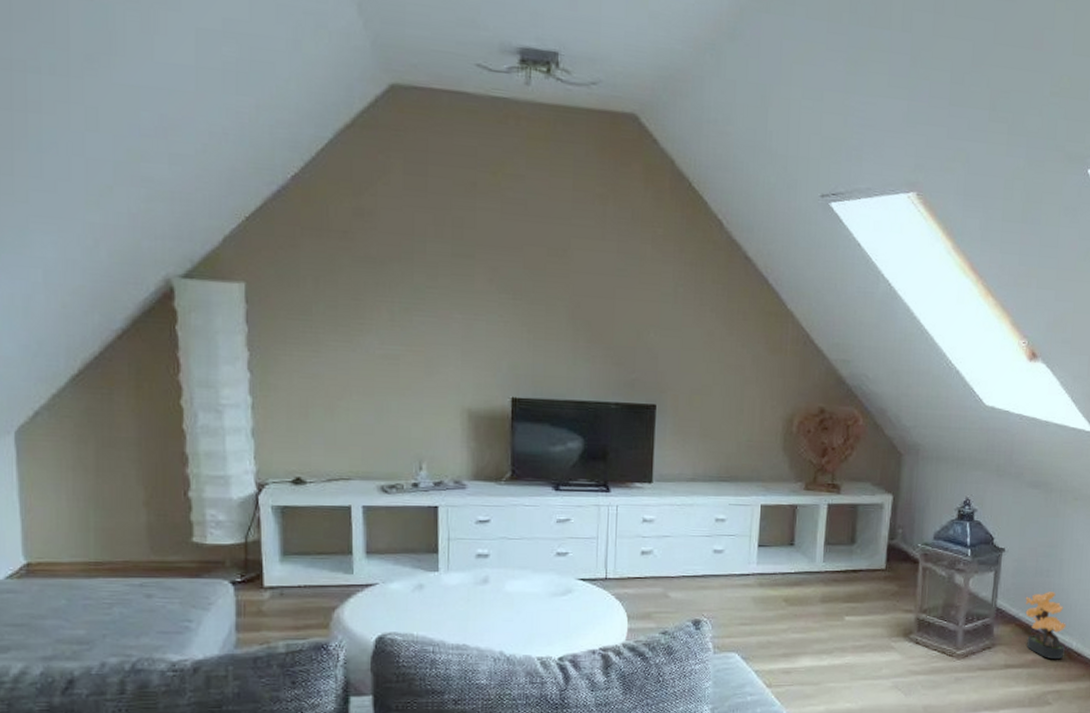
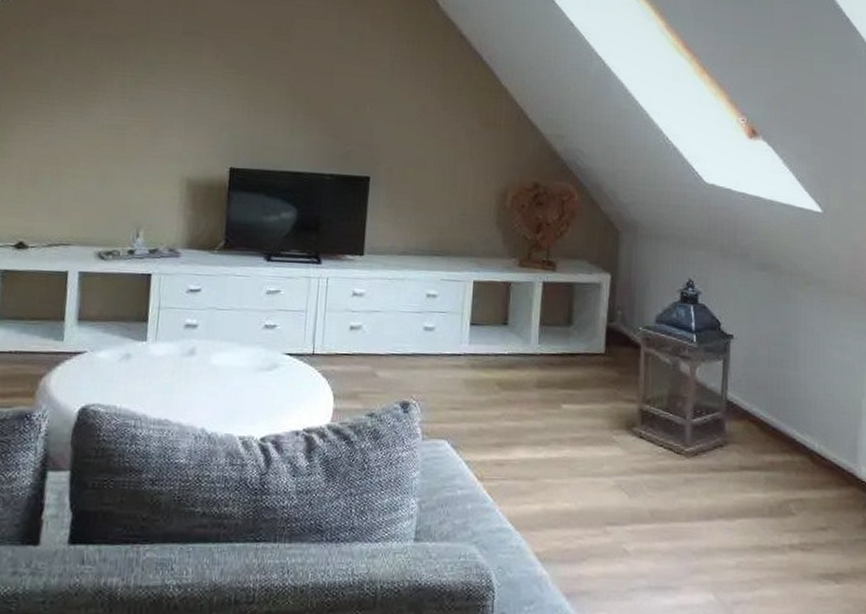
potted plant: present [1025,592,1066,660] -> none [758,385,806,463]

